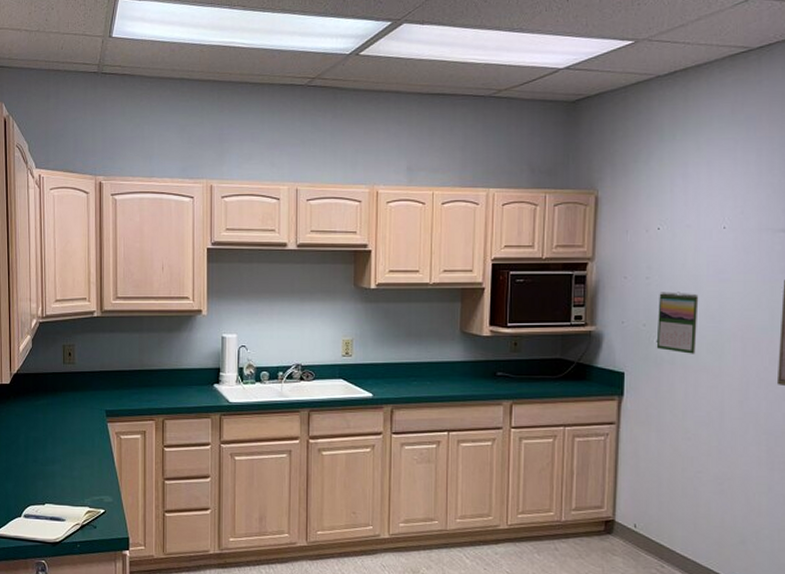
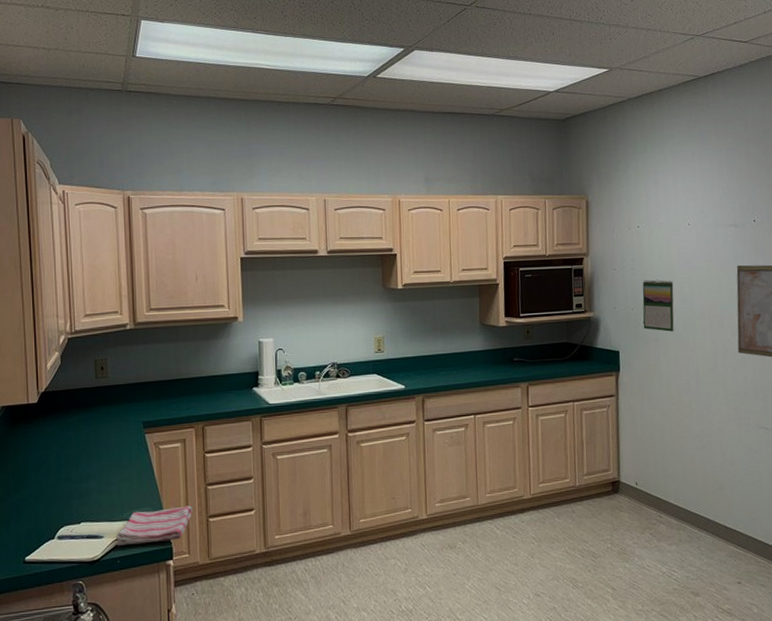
dish towel: none [77,498,150,531] -> present [117,505,193,546]

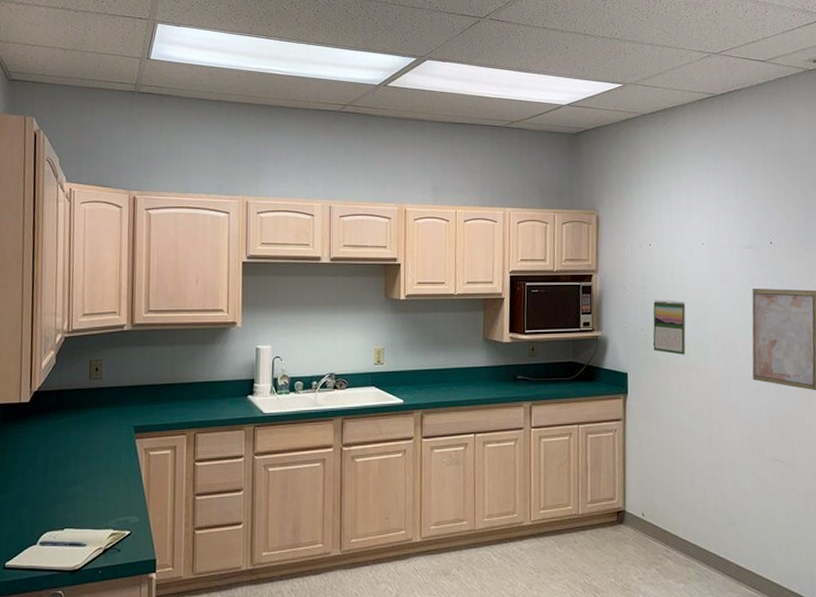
dish towel: present [117,505,193,546] -> none [99,516,179,555]

